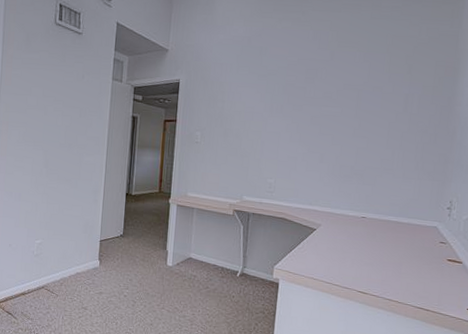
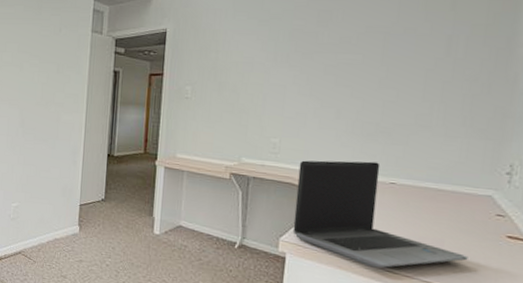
laptop computer: none [285,198,420,290] -> present [292,160,468,268]

